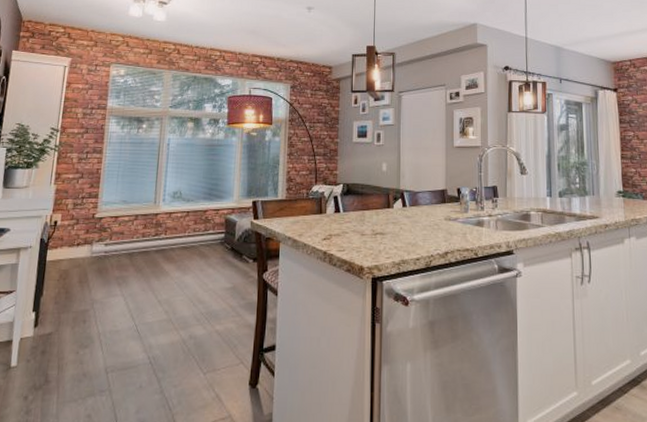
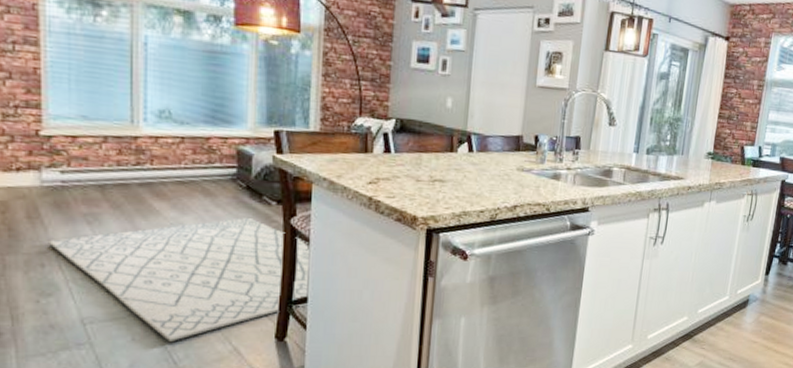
rug: none [90,274,277,390] -> present [48,217,309,343]

